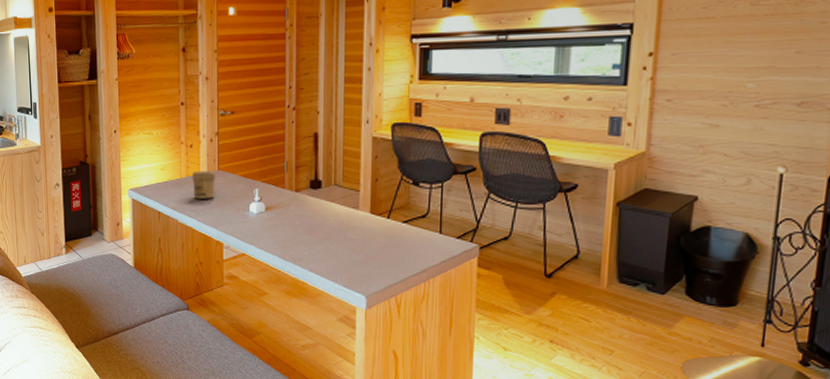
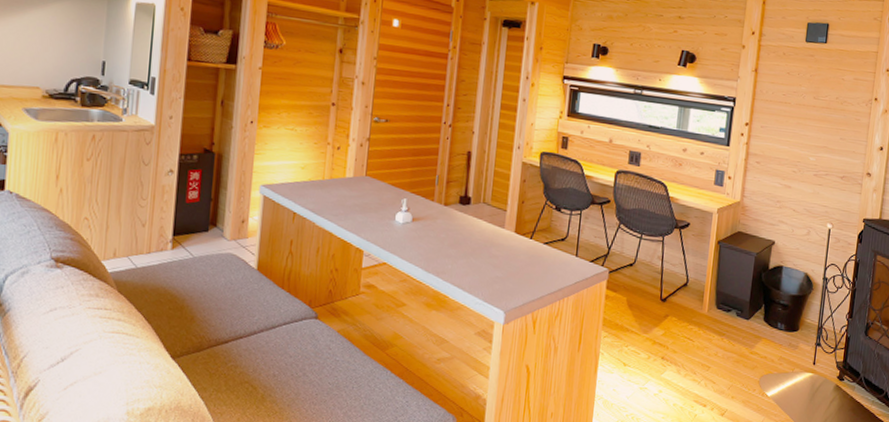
jar: present [192,170,215,199] -> none [336,173,362,204]

